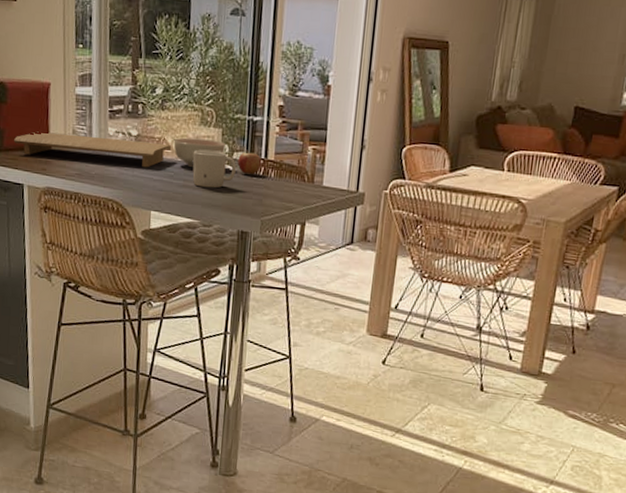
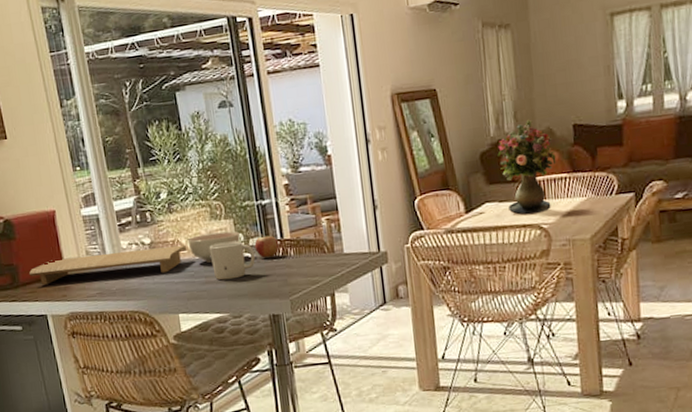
bouquet: none [492,91,551,188] -> present [497,119,556,216]

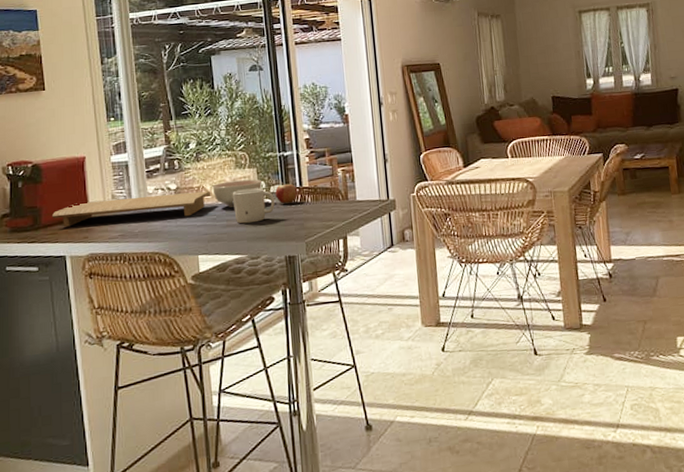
bouquet: present [497,119,556,216] -> none [490,91,539,171]

